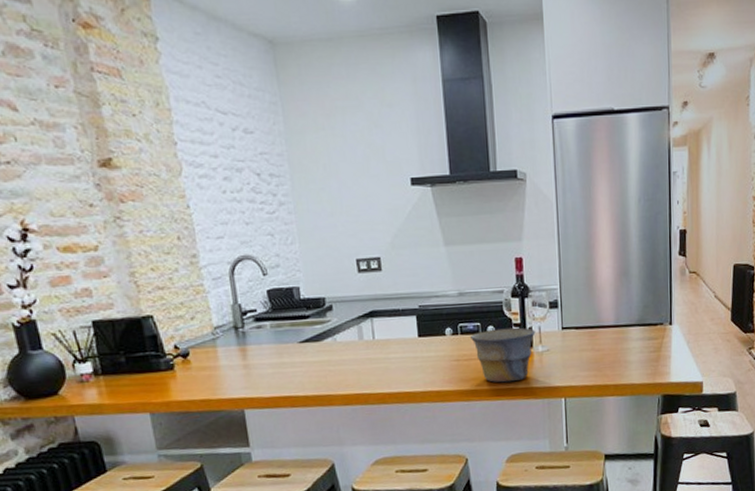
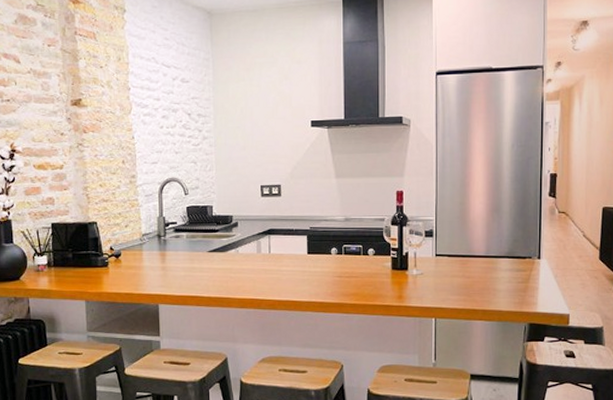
bowl: present [469,327,536,383] -> none [352,251,411,300]

